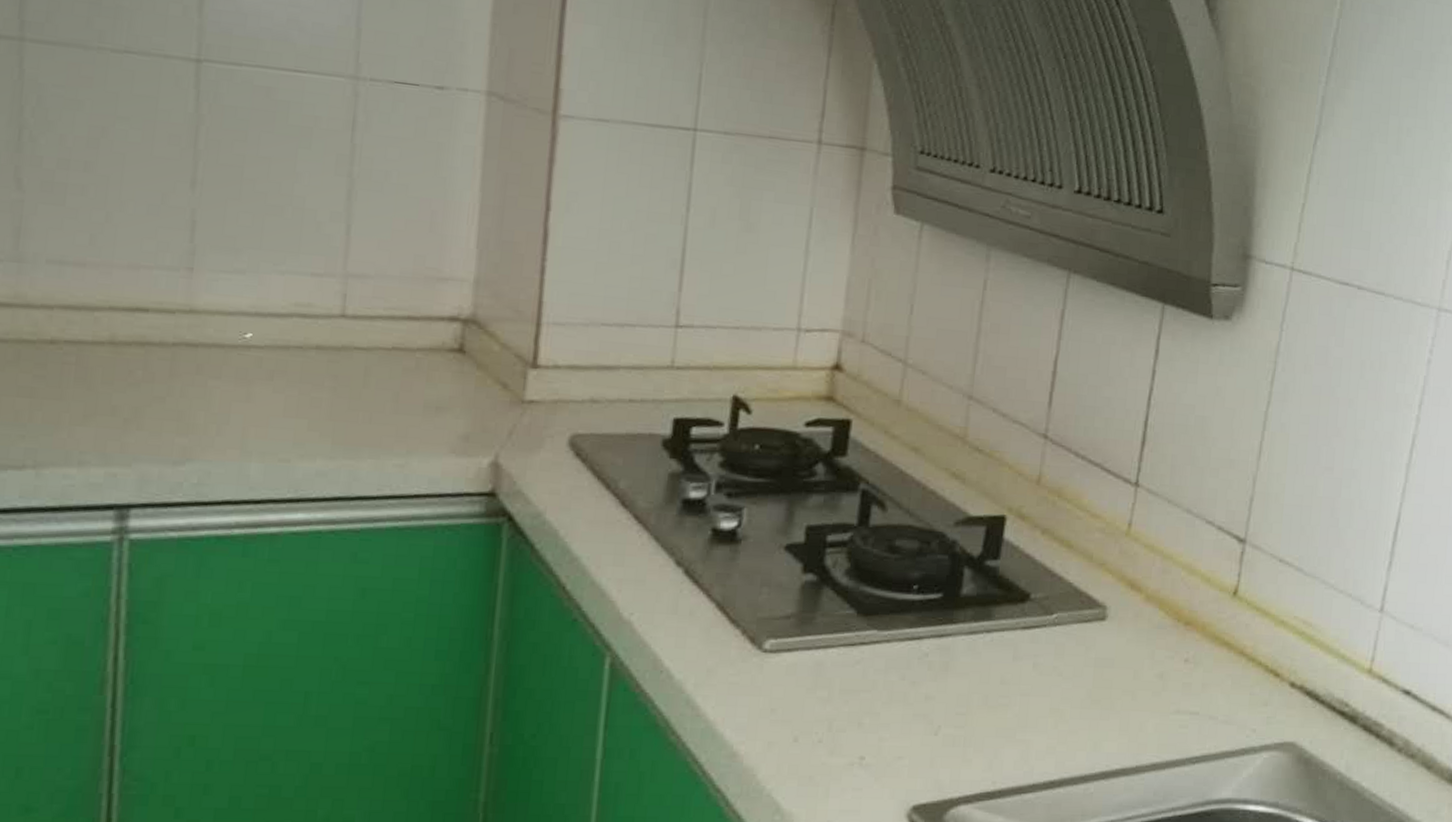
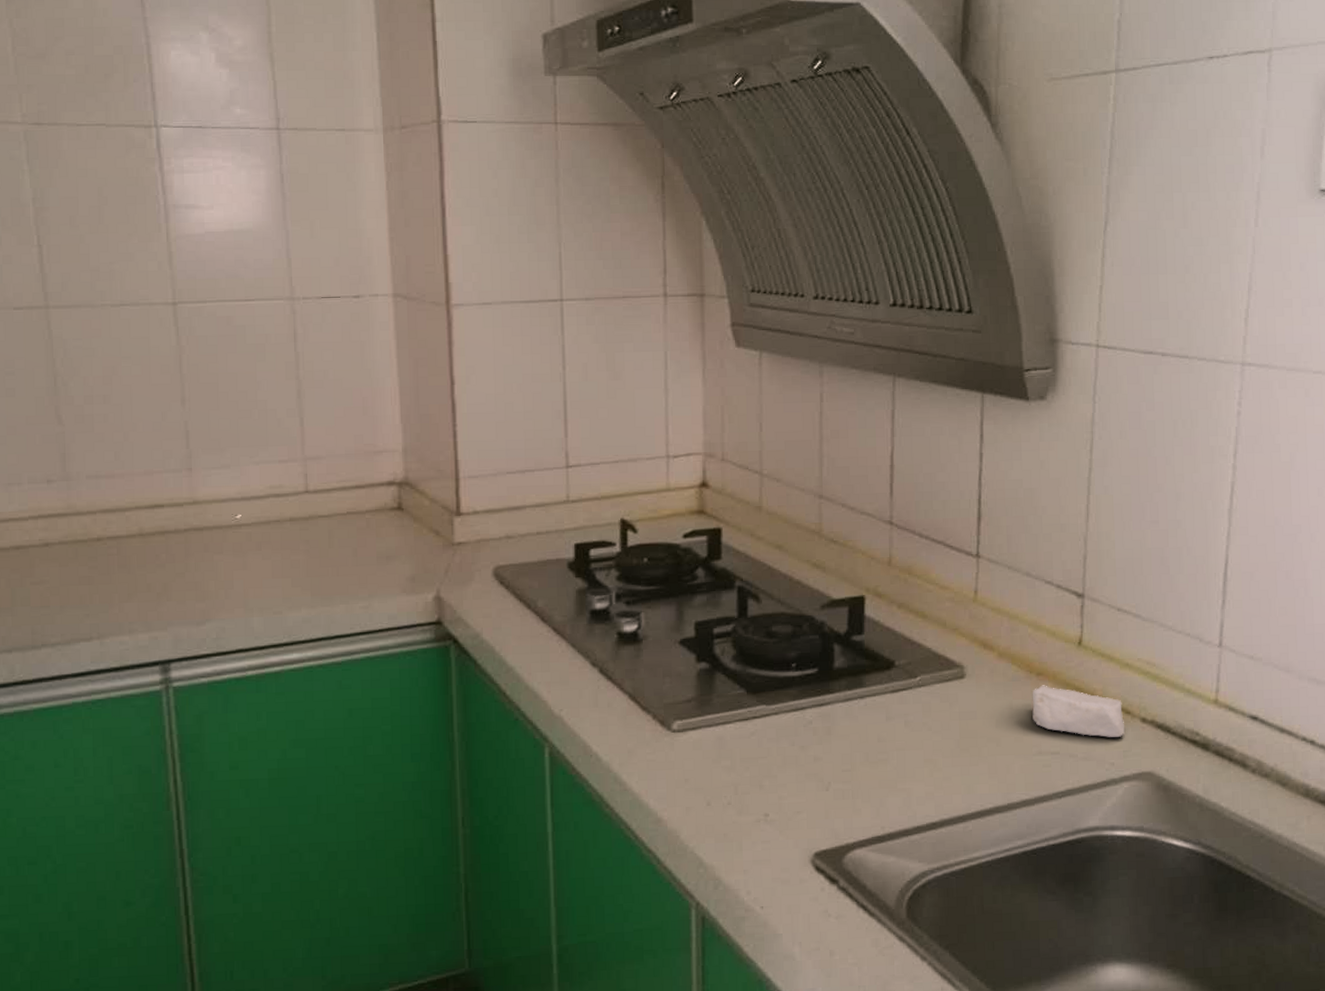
soap bar: none [1174,636,1272,701] -> present [1032,685,1125,737]

